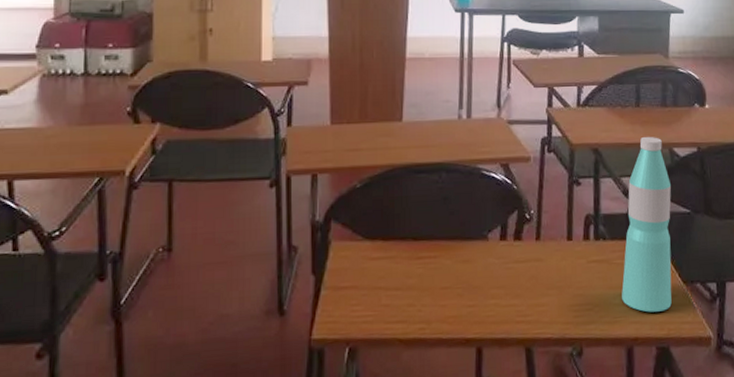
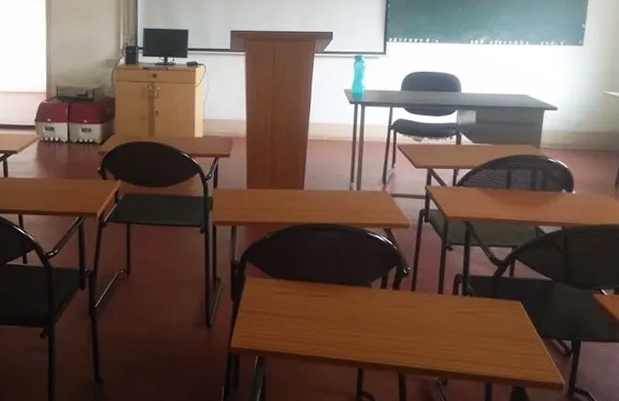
water bottle: present [622,136,672,313] -> none [484,214,534,358]

